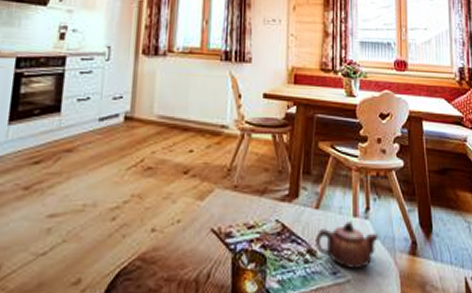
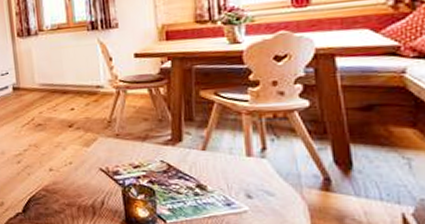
teapot: present [316,222,379,269] -> none [204,161,280,201]

